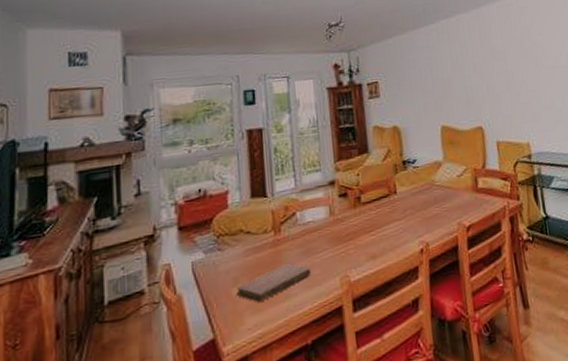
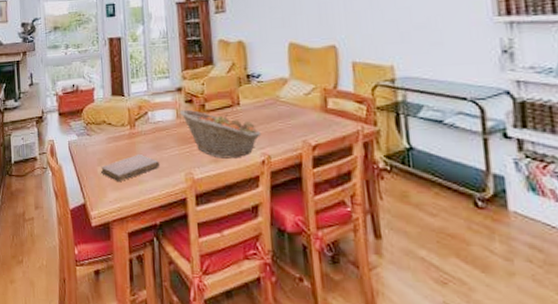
fruit basket: none [332,204,419,254] -> present [179,109,262,159]

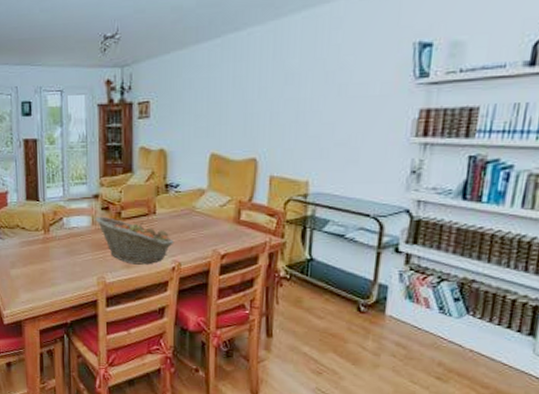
notebook: present [101,155,161,181] -> none [14,259,74,284]

